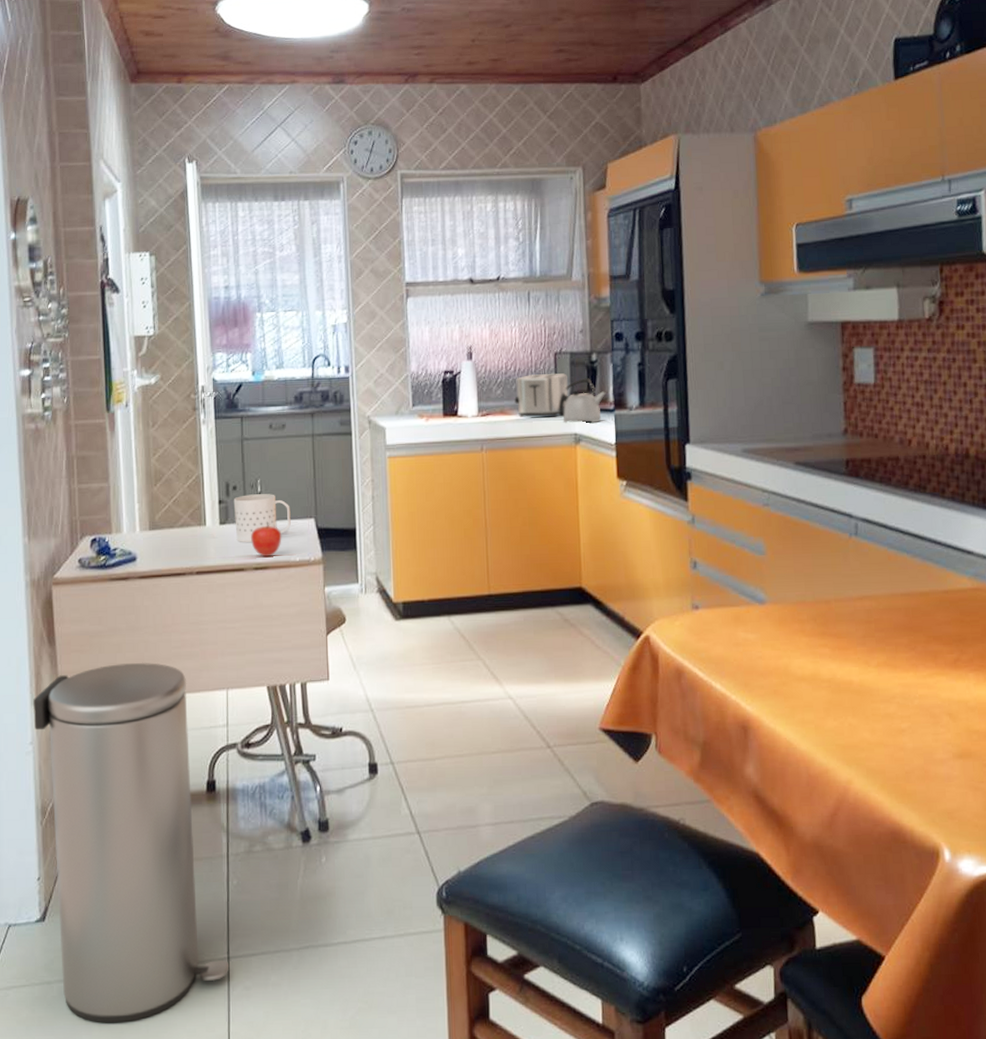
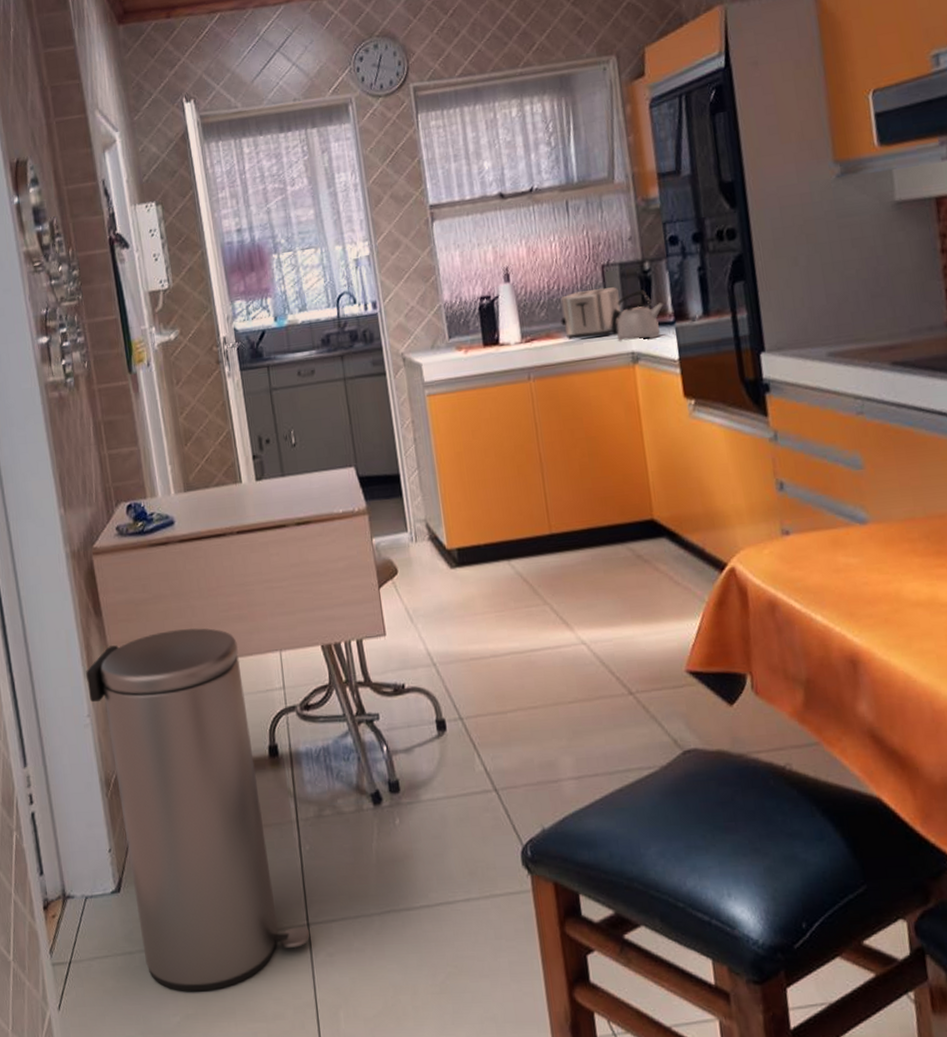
mug: present [233,494,291,543] -> none [267,444,330,498]
fruit: present [250,523,282,557] -> none [289,475,323,511]

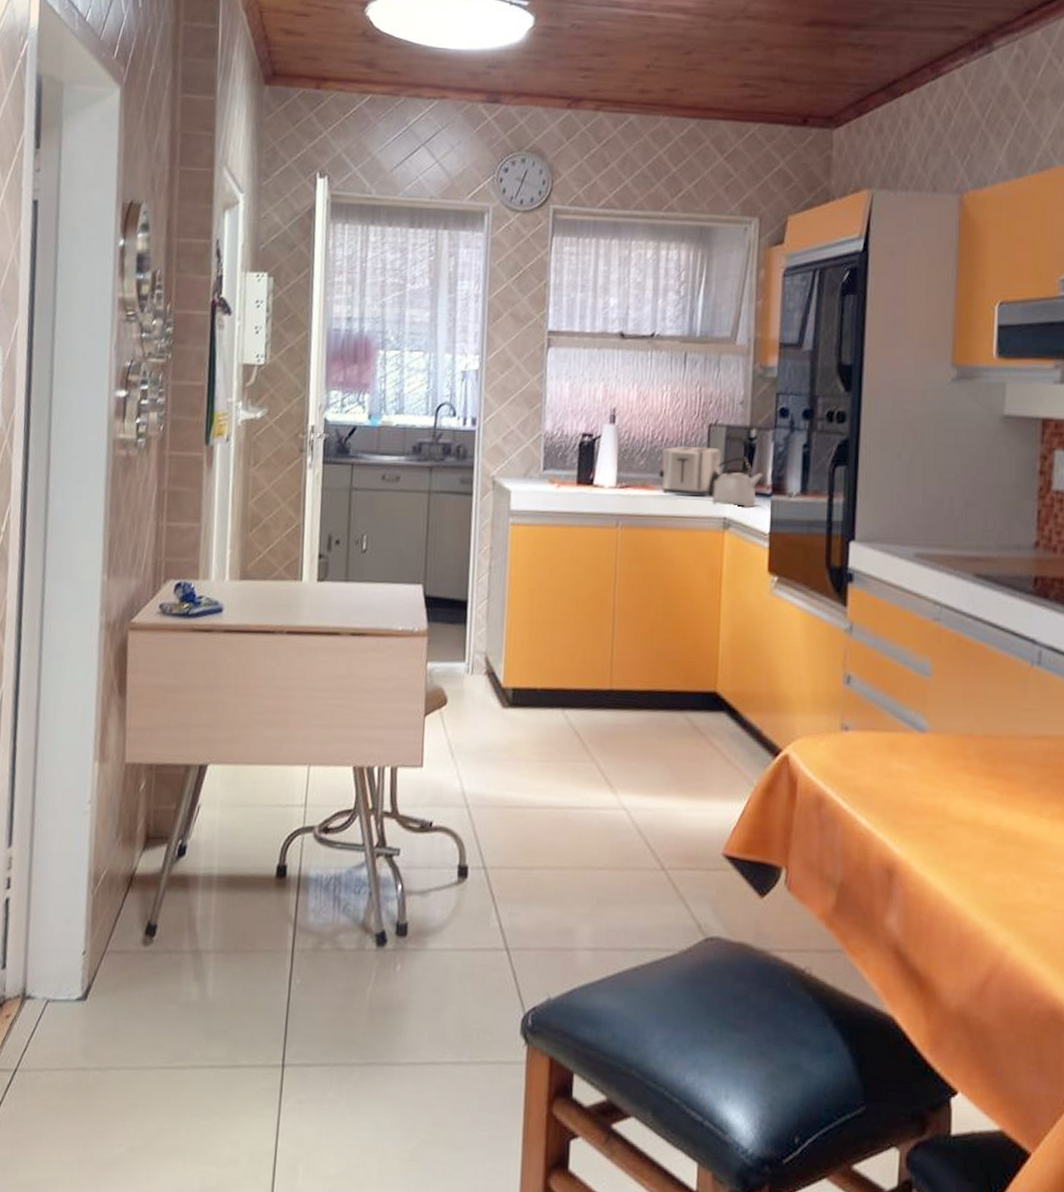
pedal bin: present [86,627,310,992] -> none [94,724,284,1124]

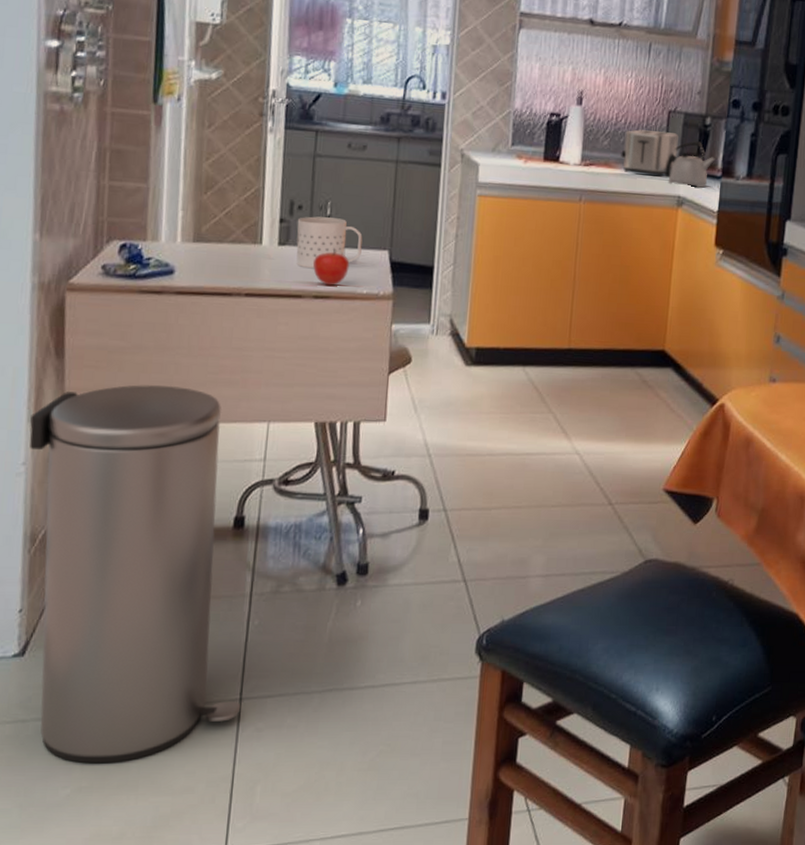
pedal bin: none [94,724,284,1124] -> present [28,385,241,764]
mug: none [334,551,397,605] -> present [296,216,363,269]
fruit: none [349,584,385,622] -> present [312,249,350,286]

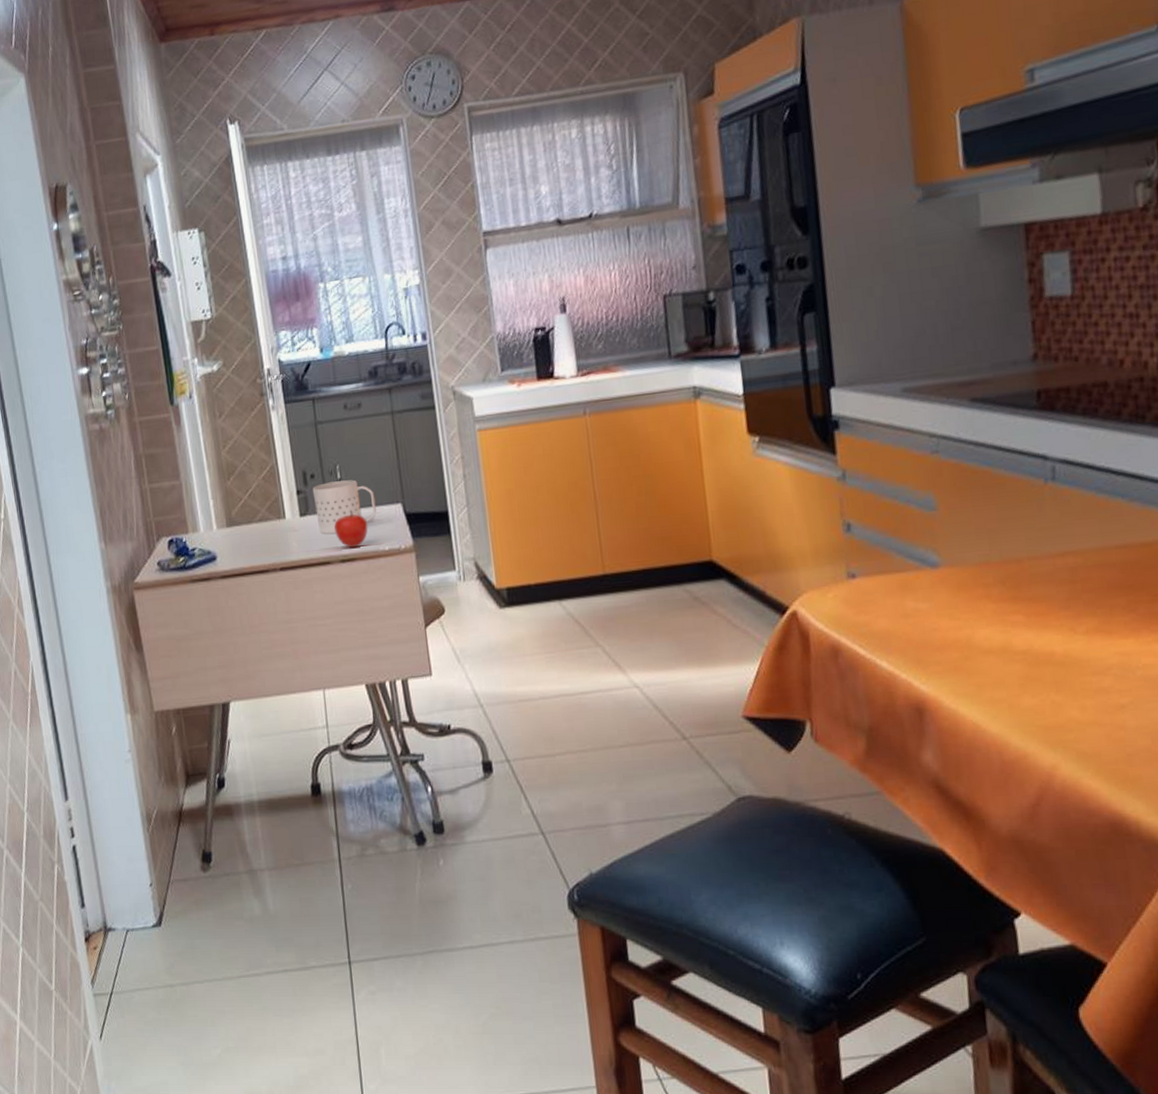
pedal bin: present [28,385,241,764] -> none [127,664,352,1026]
toaster: present [621,129,679,177] -> none [619,318,683,374]
kettle: present [665,141,715,188] -> none [672,321,729,376]

